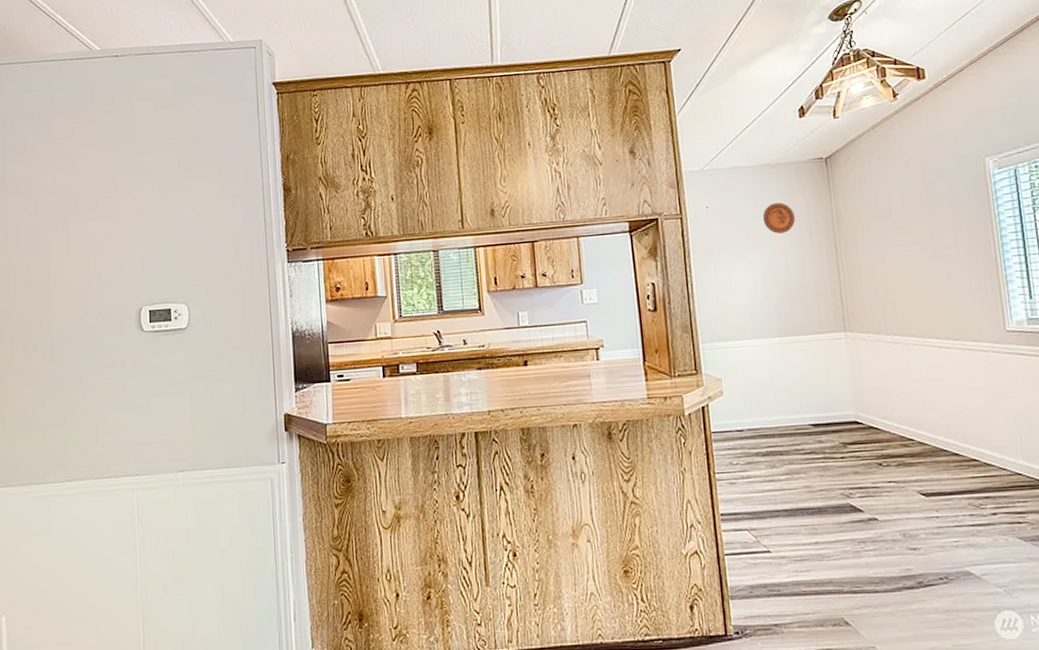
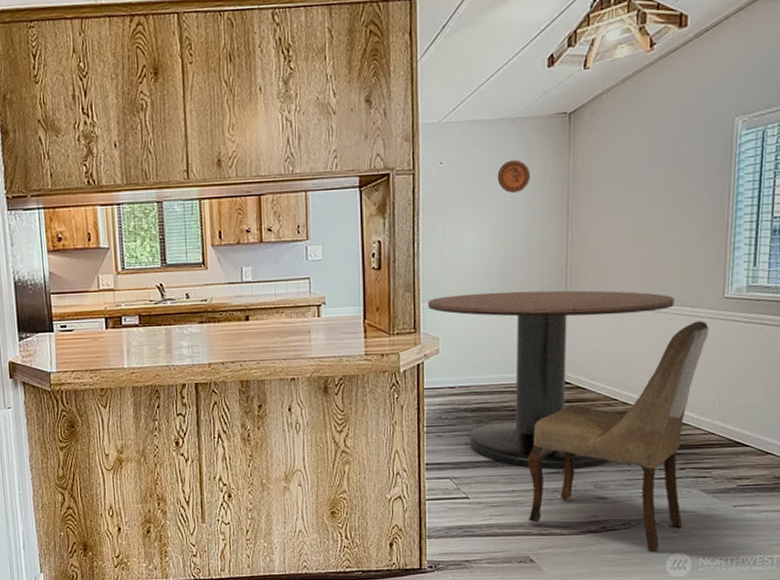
dining table: none [707,326,957,518] -> present [428,290,674,470]
dining chair: none [828,355,1006,610] -> present [528,321,709,551]

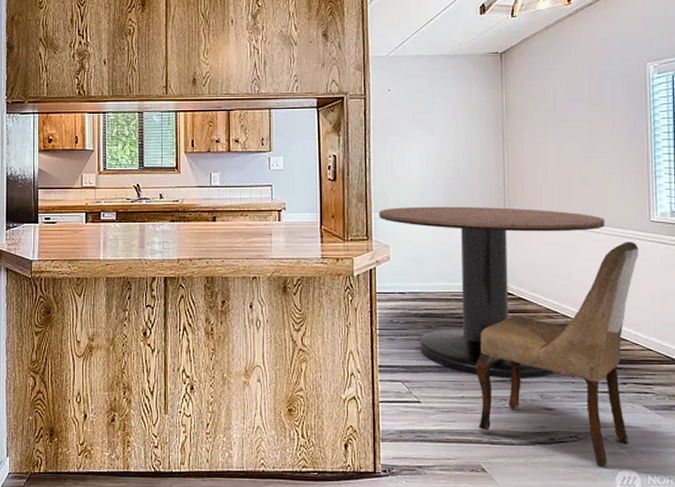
decorative plate: present [497,160,530,193] -> none [439,90,468,118]

